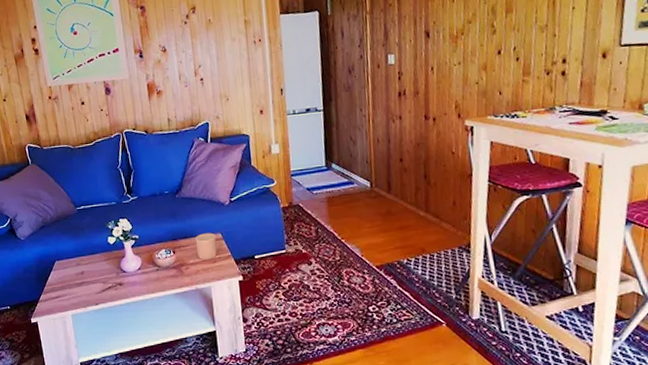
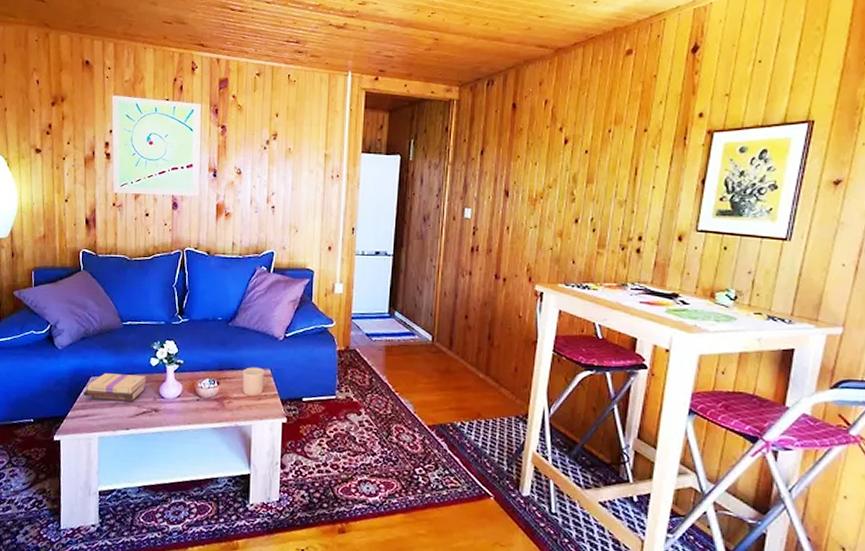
books: none [50,254,107,282] -> present [83,373,147,402]

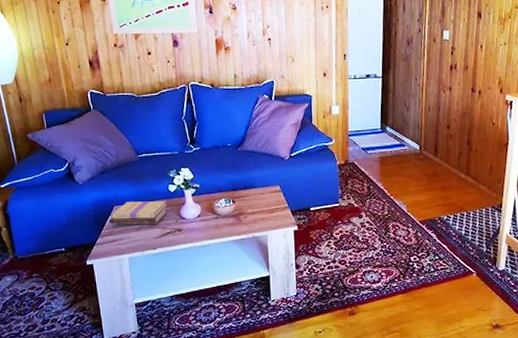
mug: present [242,367,265,397] -> none [254,185,275,211]

